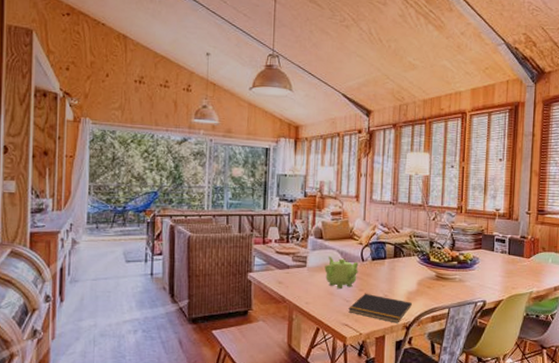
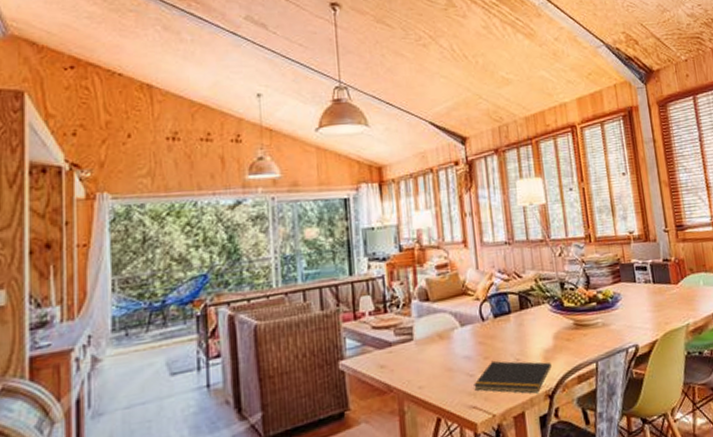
teapot: present [324,256,359,289] -> none [436,321,480,361]

